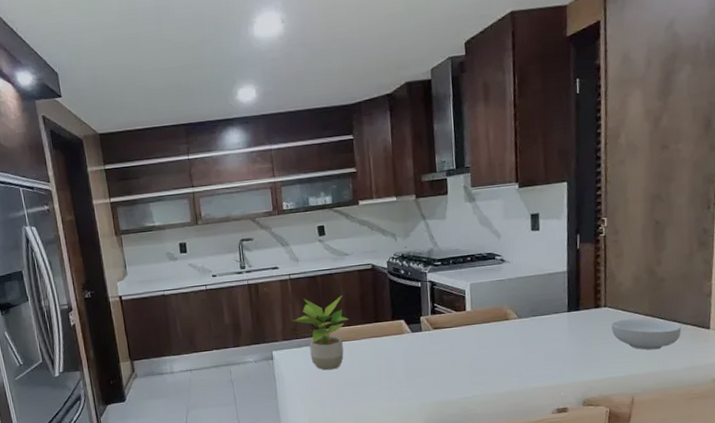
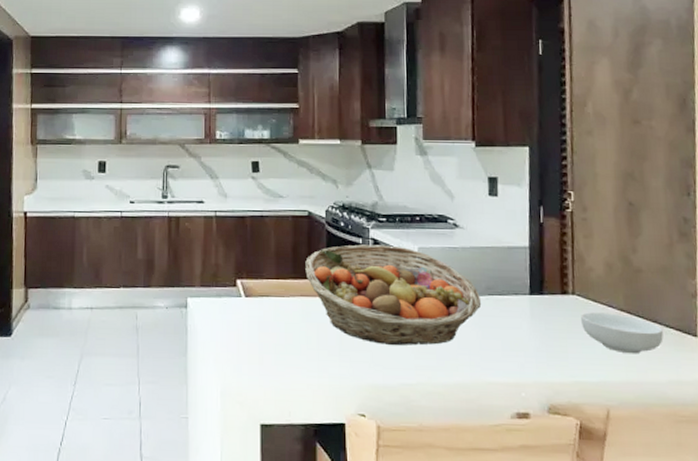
potted plant: present [291,295,349,370] -> none [212,241,278,329]
fruit basket: none [372,285,527,369] -> present [305,244,482,346]

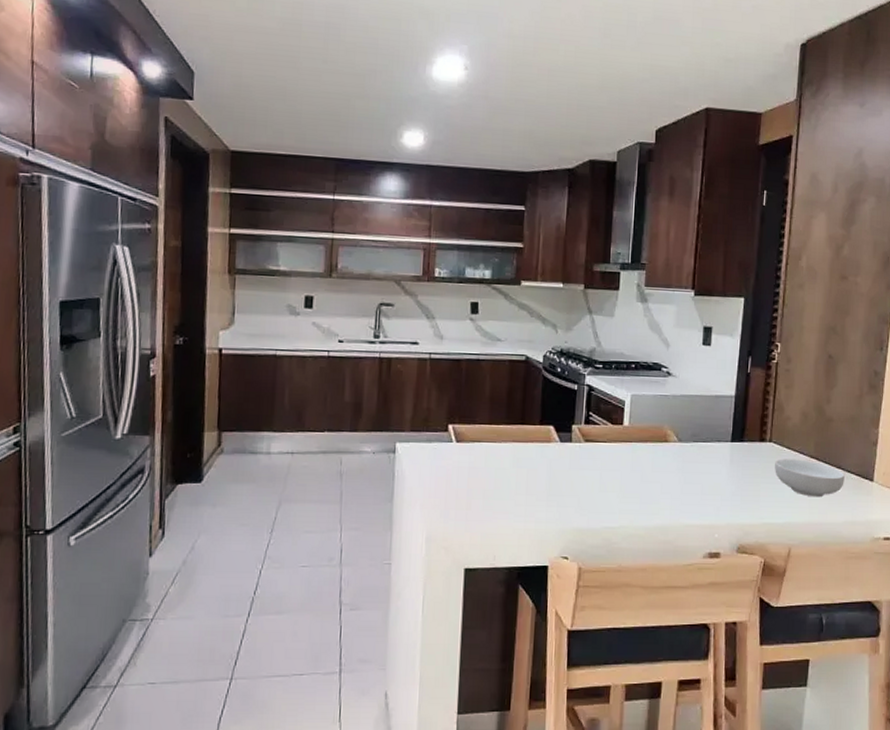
fruit basket: present [305,244,482,346] -> none [519,390,686,490]

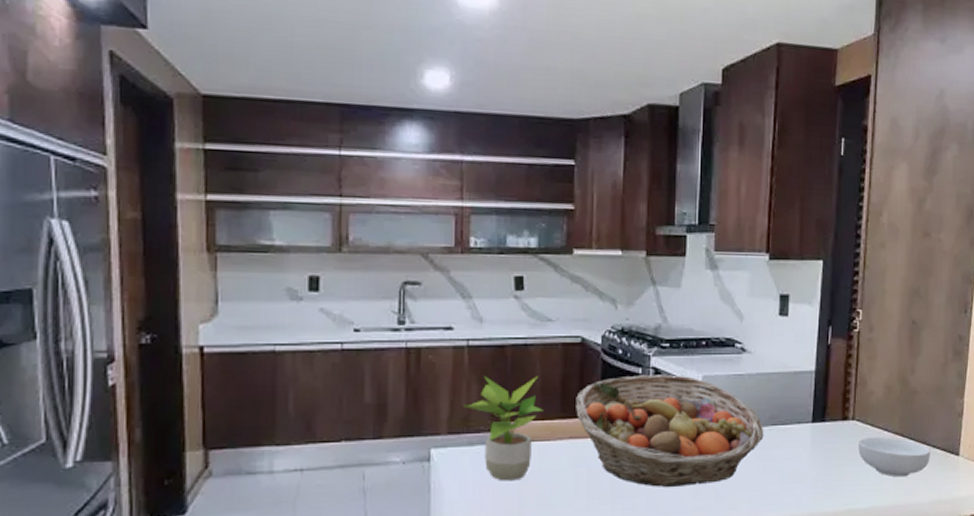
potted plant: none [424,385,491,475] -> present [463,376,543,481]
fruit basket: none [519,390,686,490] -> present [576,375,764,487]

